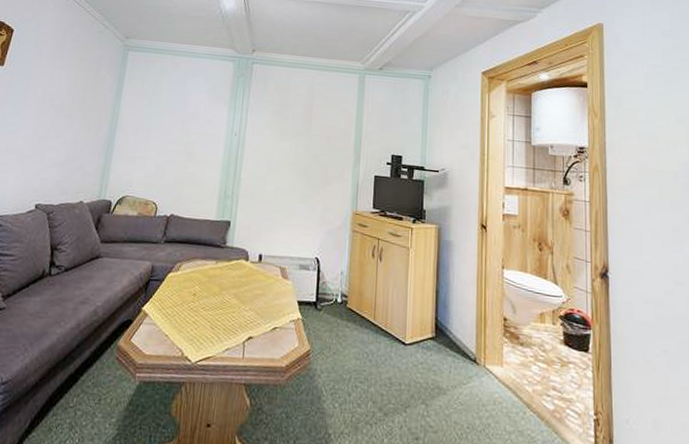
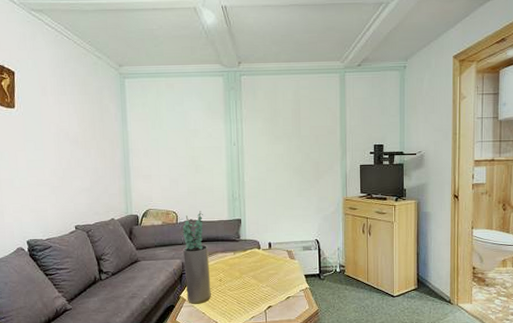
vase: none [150,205,188,324] -> present [182,211,211,305]

